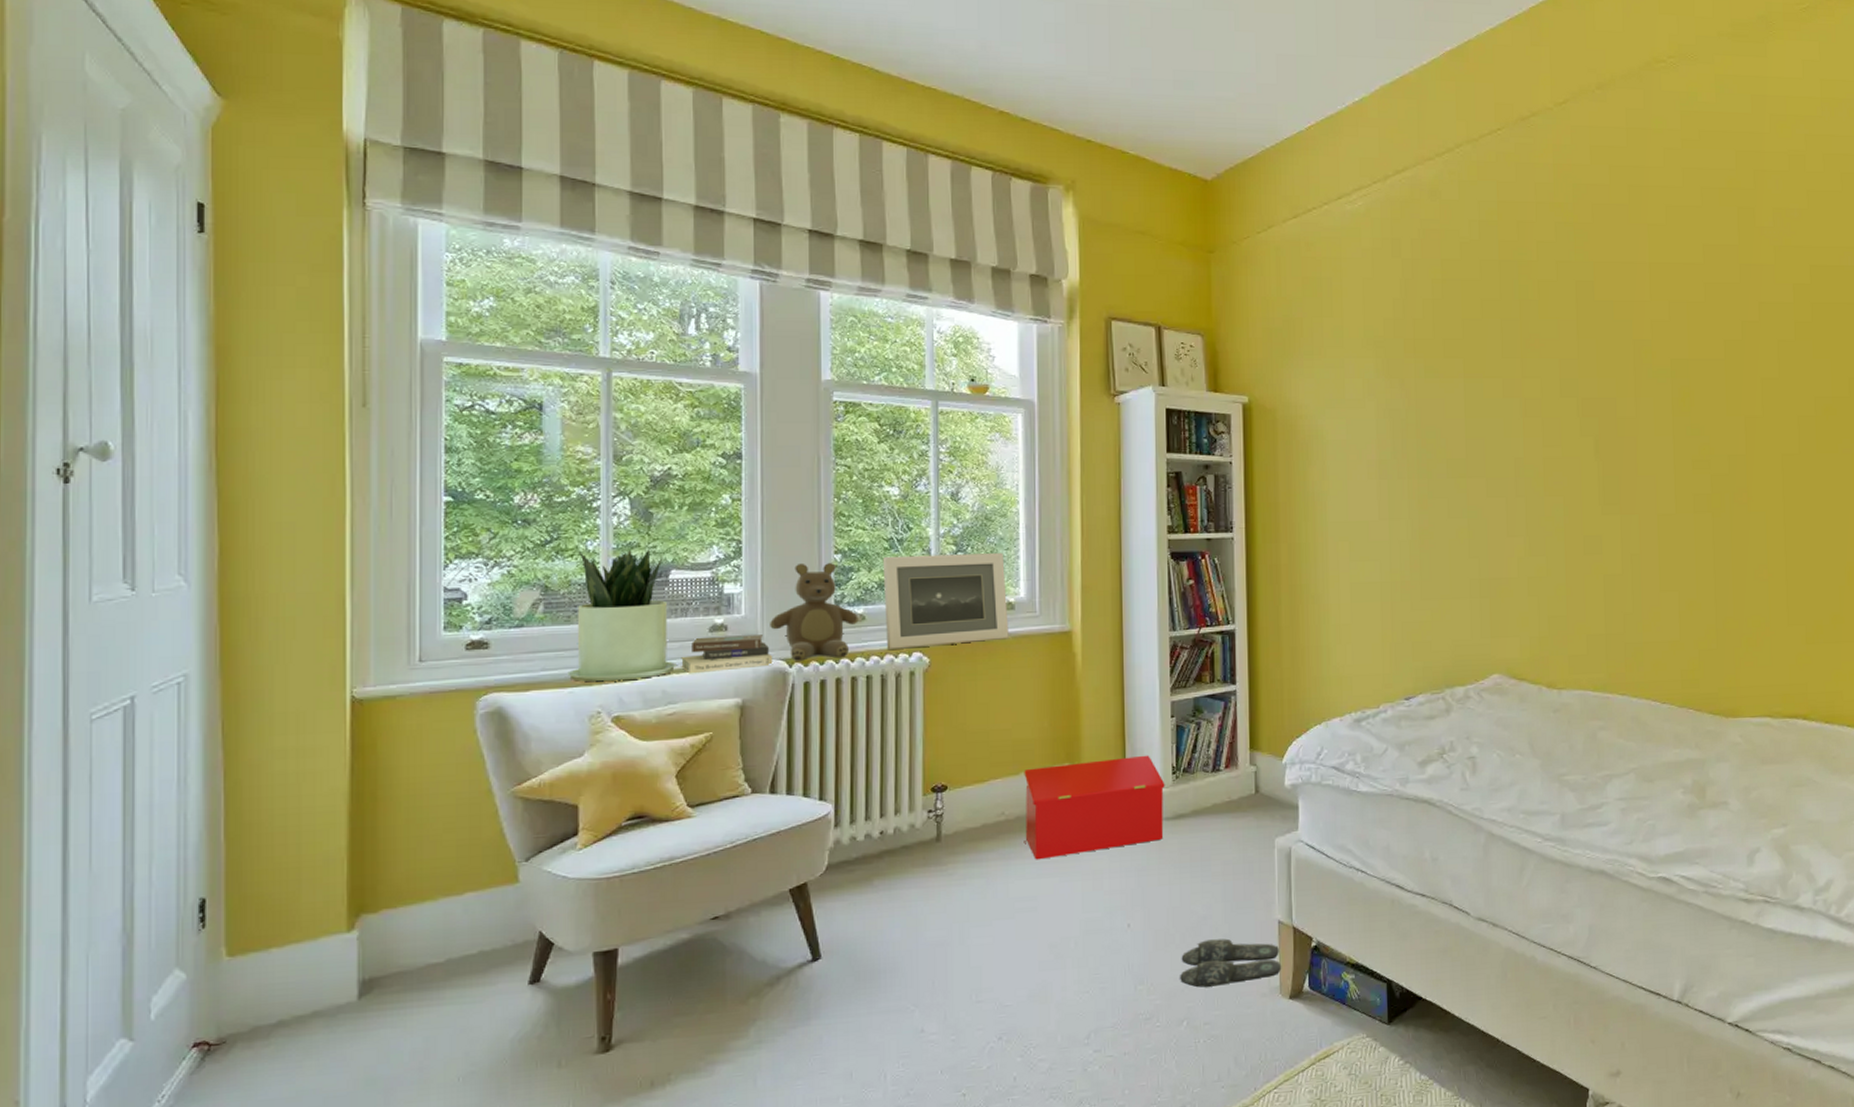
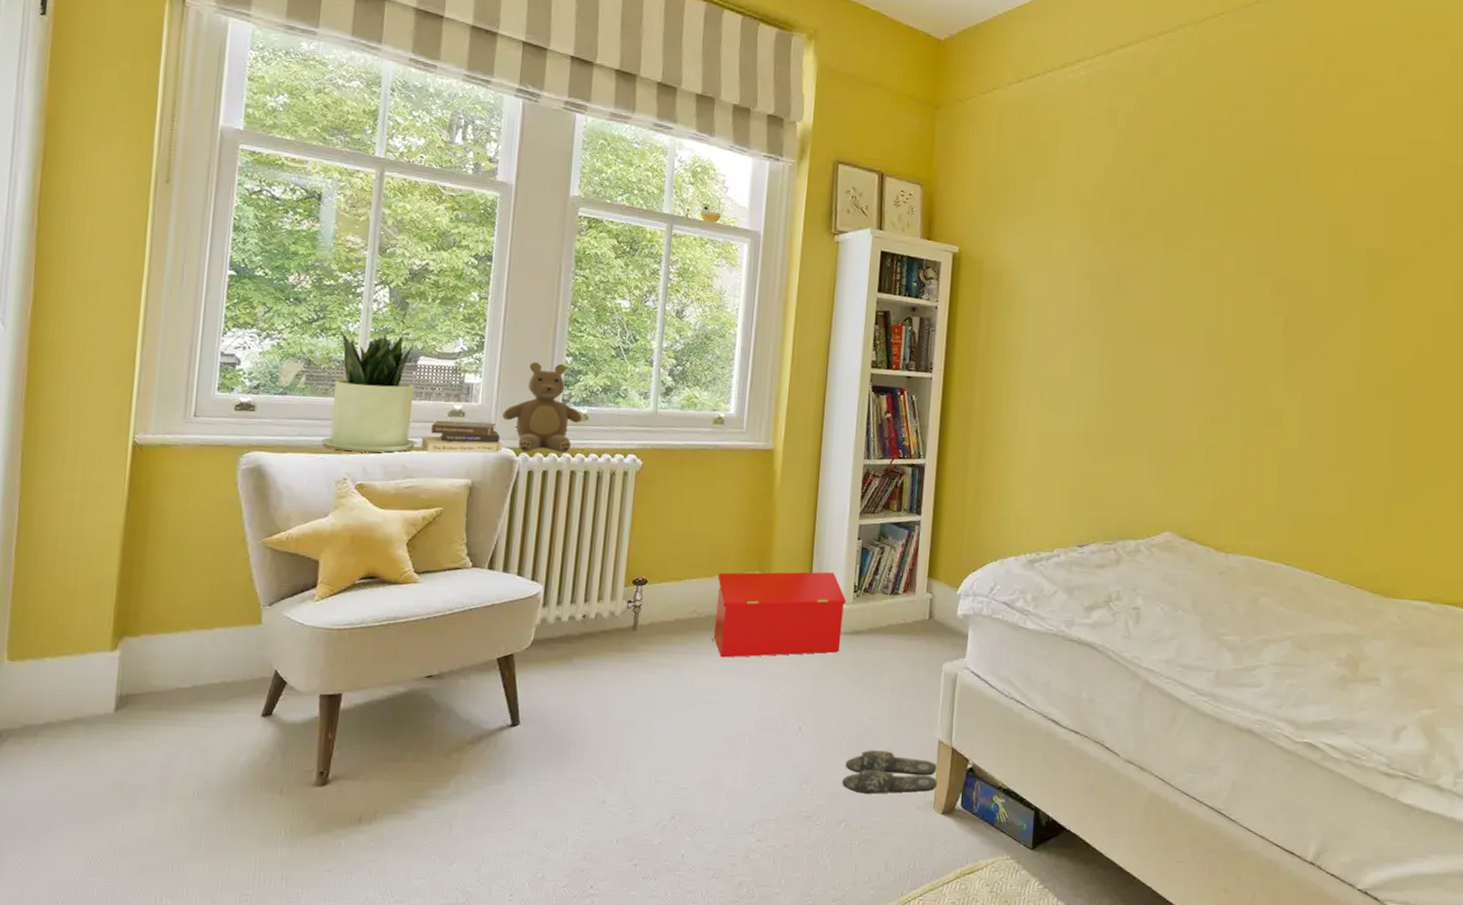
picture frame: present [882,553,1009,651] -> none [605,363,719,451]

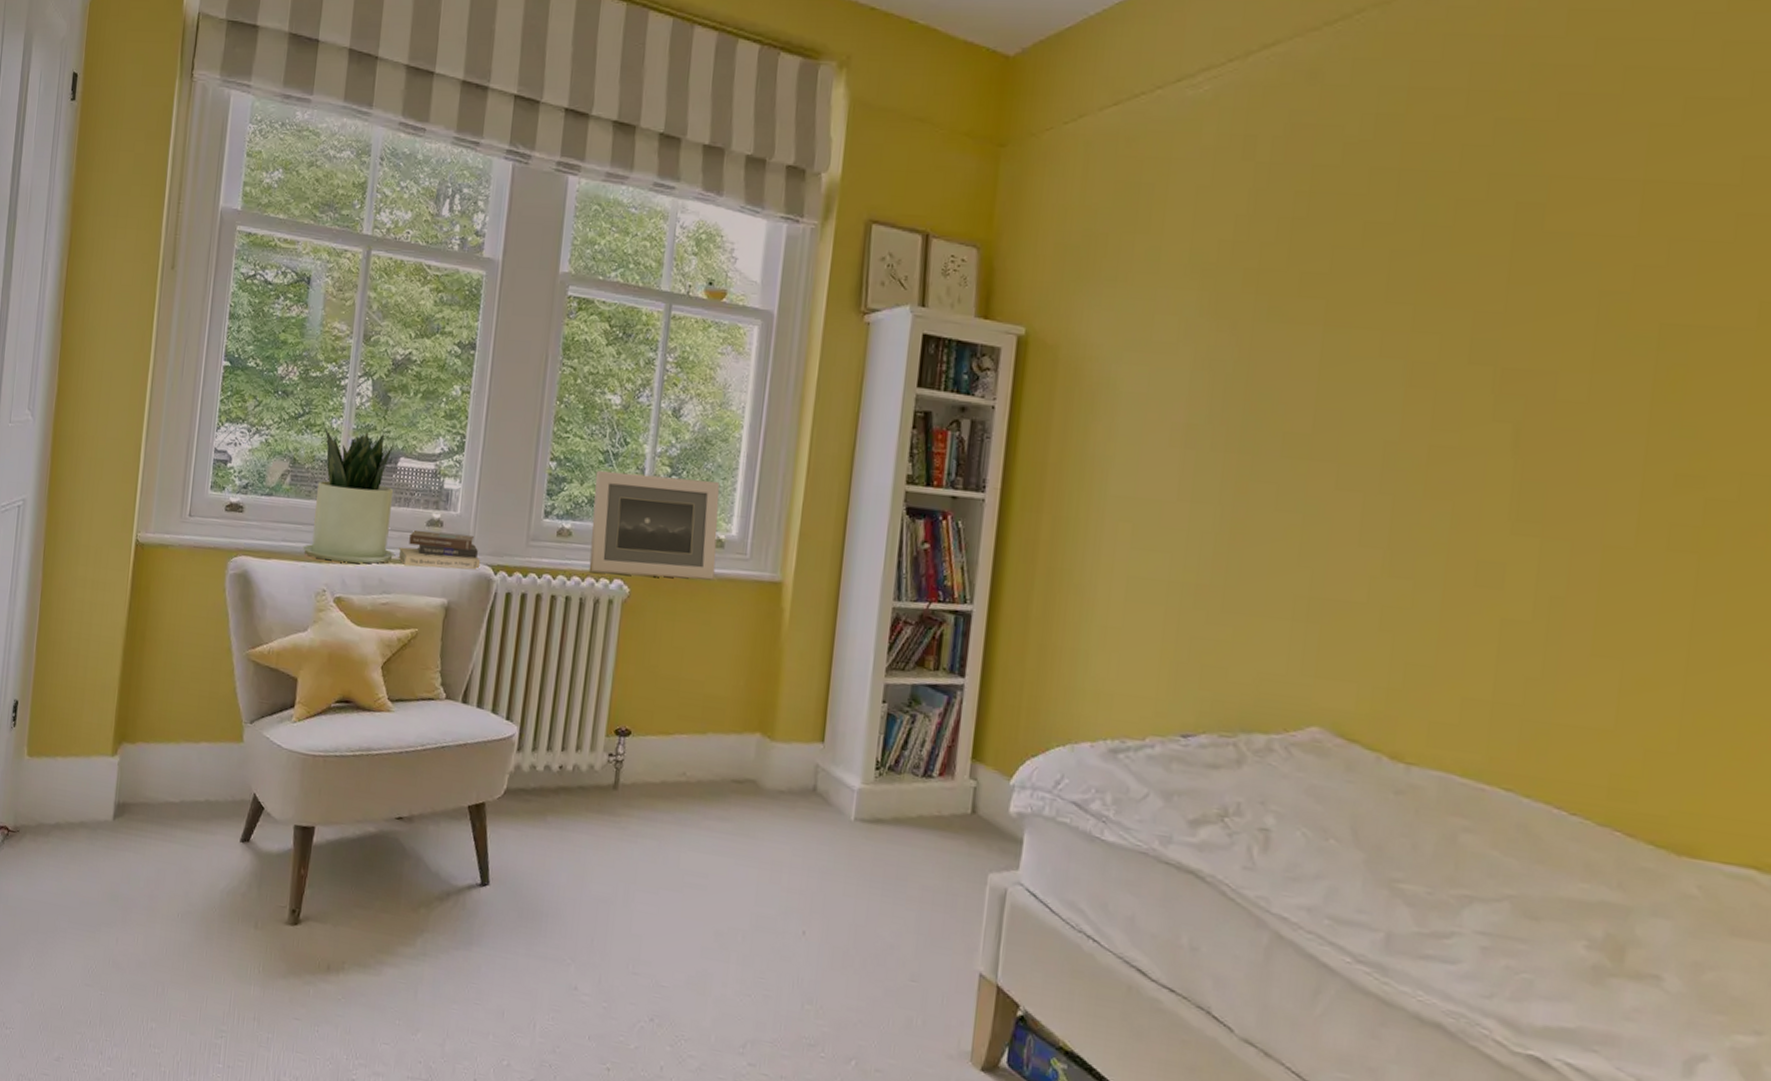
teddy bear: present [502,361,582,453] -> none [481,466,565,574]
picture frame: none [605,363,719,451] -> present [588,470,720,581]
toy: present [711,572,846,658] -> none [702,730,866,844]
slippers: present [842,750,938,794] -> none [854,973,977,1038]

